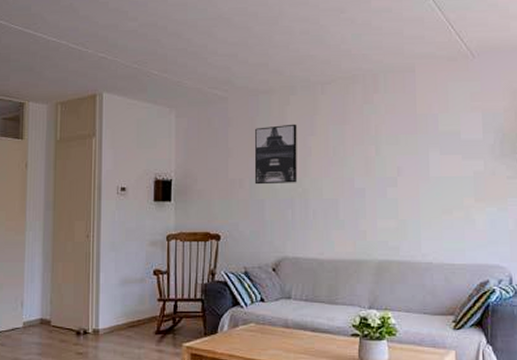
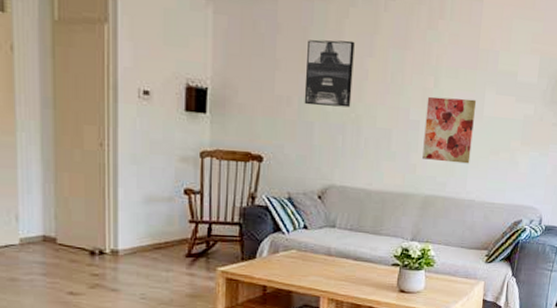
wall art: none [370,162,422,226] -> present [422,96,477,164]

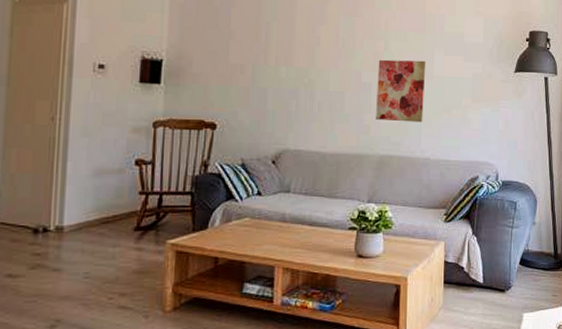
wall art: present [304,39,355,108] -> none [257,10,307,73]

